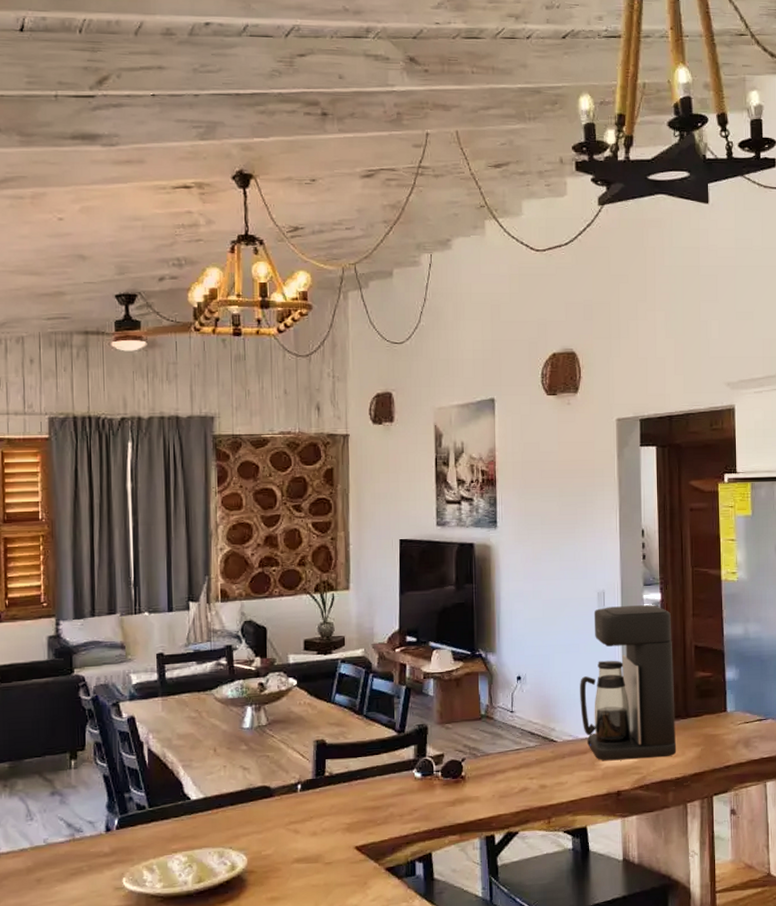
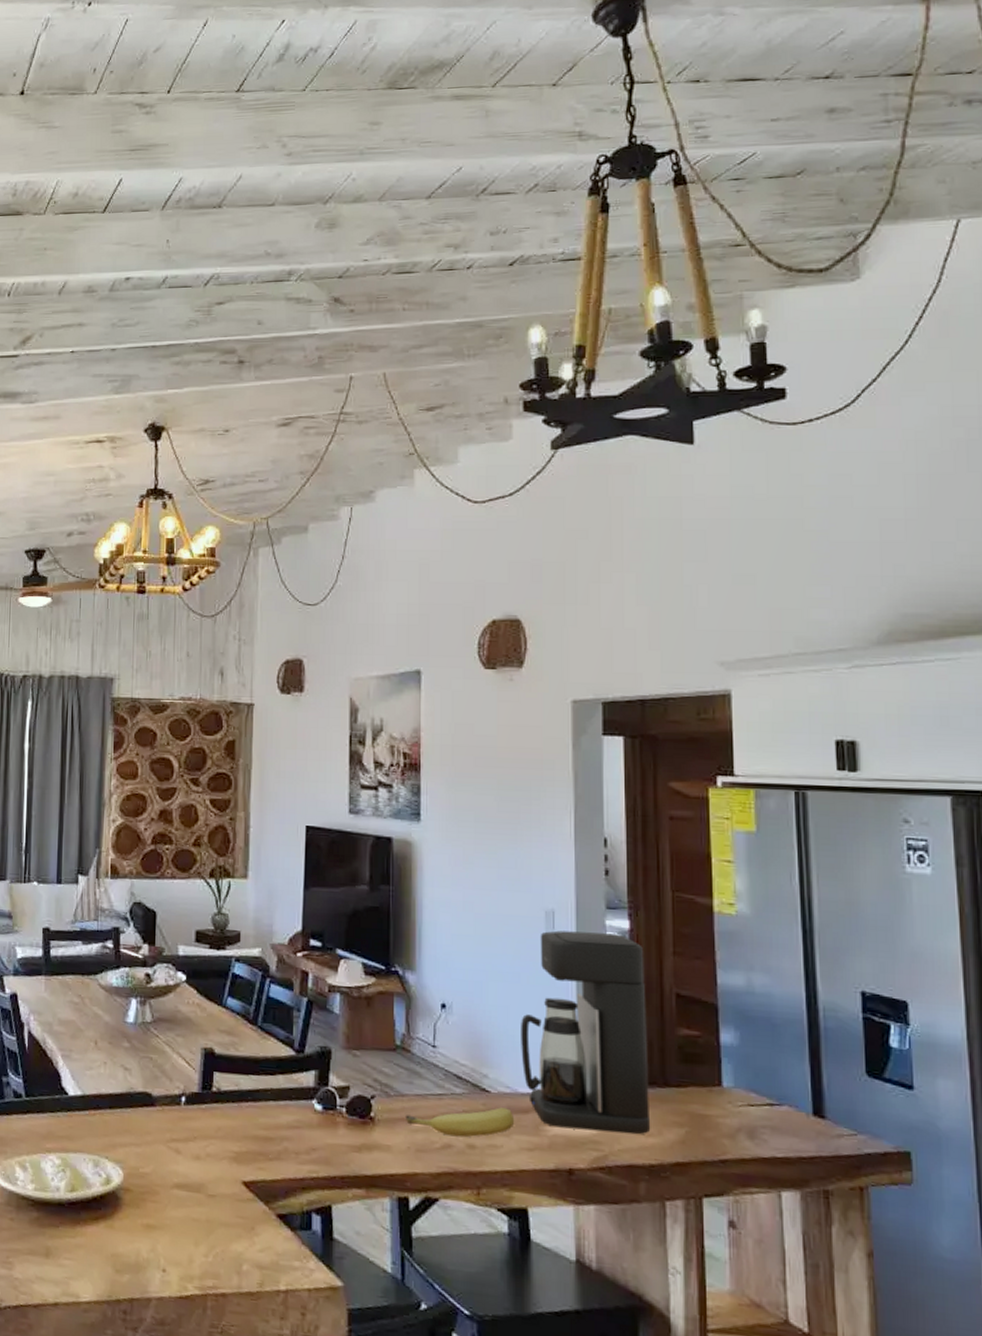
fruit: none [491,752,575,781] -> present [406,1107,514,1137]

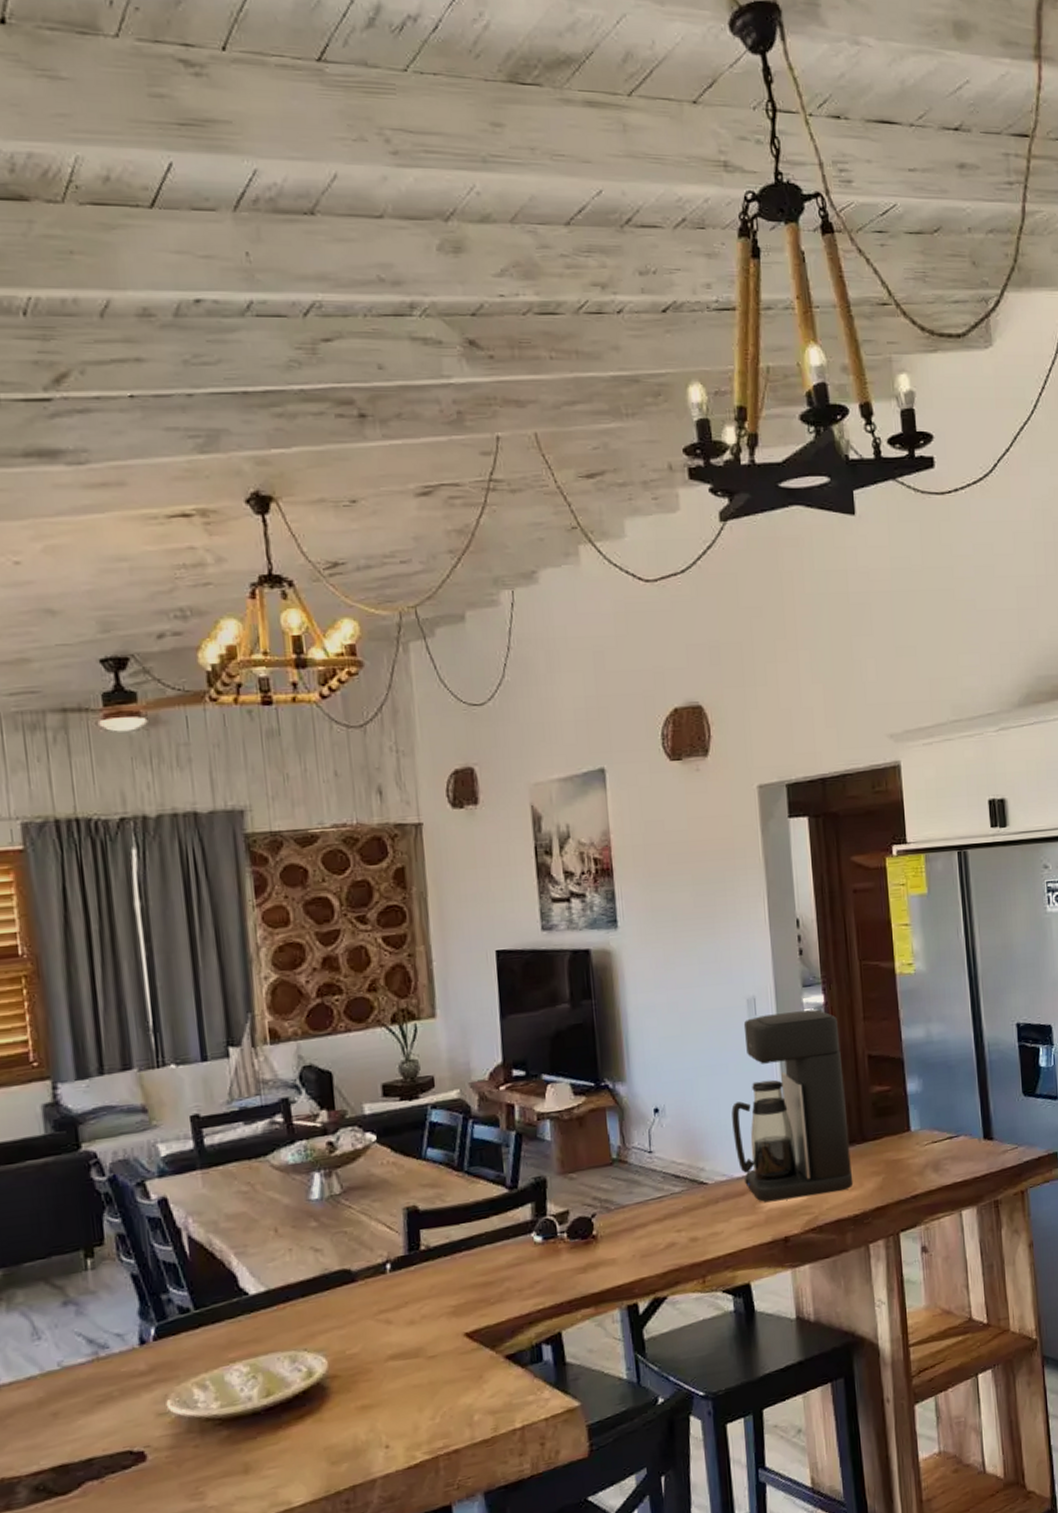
fruit: present [406,1107,514,1137] -> none [628,1195,732,1235]

